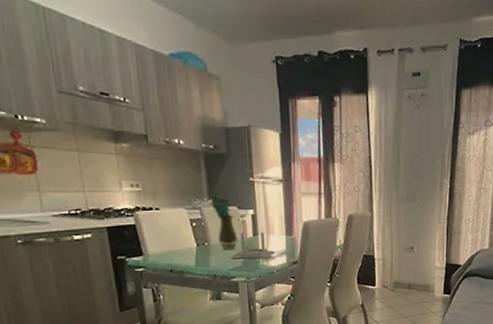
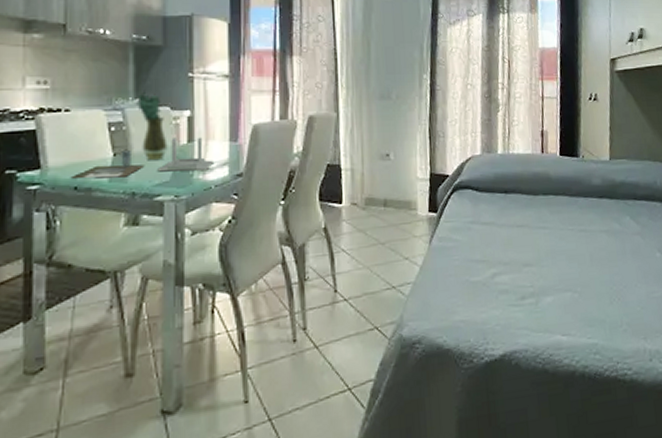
place setting: none [166,242,222,264] -> present [70,151,145,179]

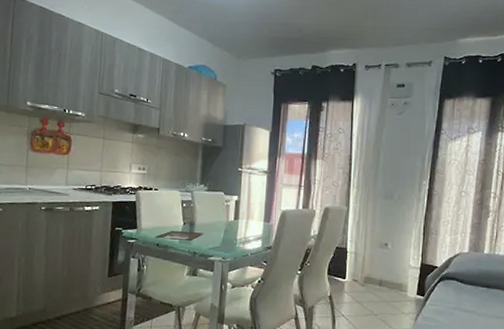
vase: present [137,92,168,161] -> none [201,180,220,231]
napkin holder: present [157,137,213,172] -> none [212,215,251,241]

